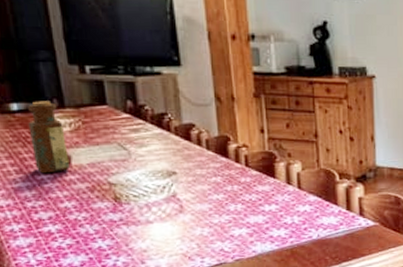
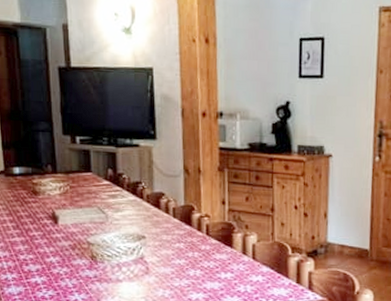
bottle: present [28,101,70,174] -> none [26,166,57,231]

